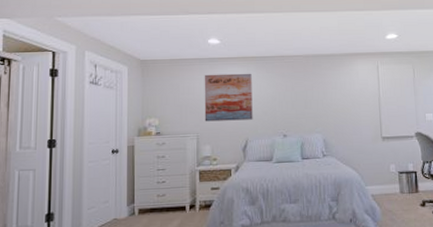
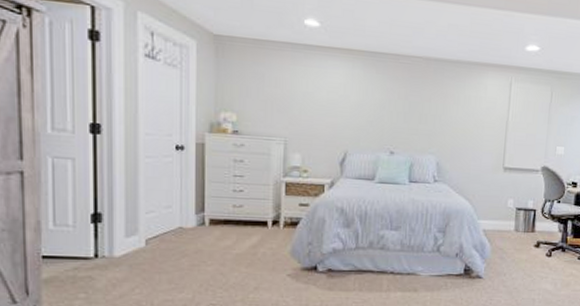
wall art: present [204,73,253,122] -> none [295,65,358,129]

